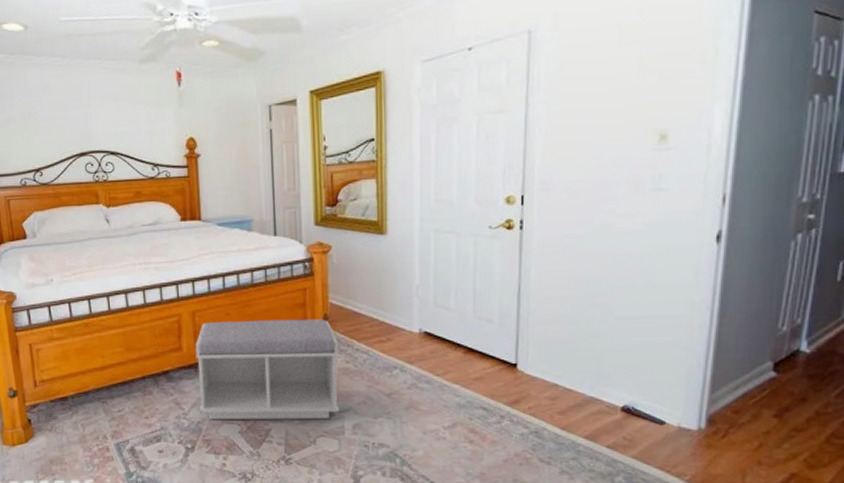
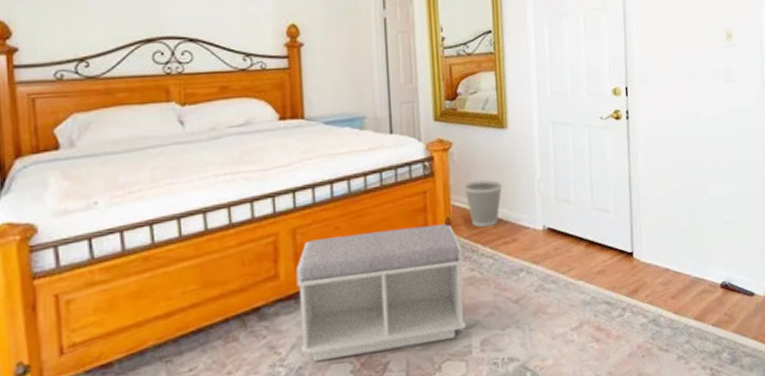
wastebasket: none [342,282,380,326] -> present [464,179,503,228]

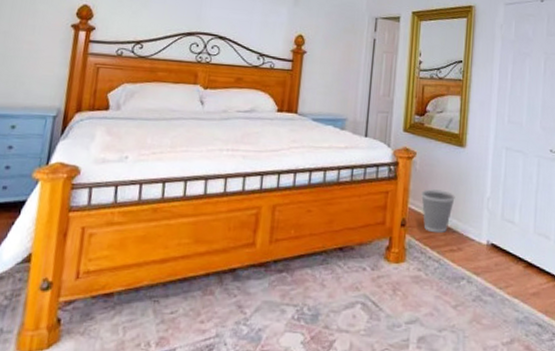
bench: present [296,223,467,361] -> none [262,218,413,331]

